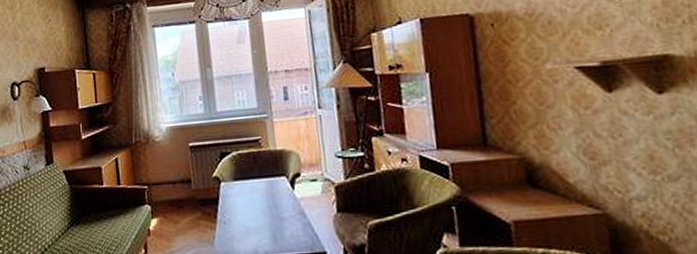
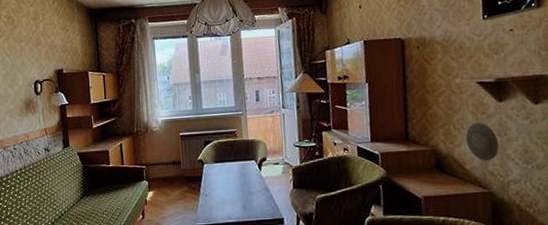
decorative plate: none [565,120,613,173] -> present [465,122,499,162]

